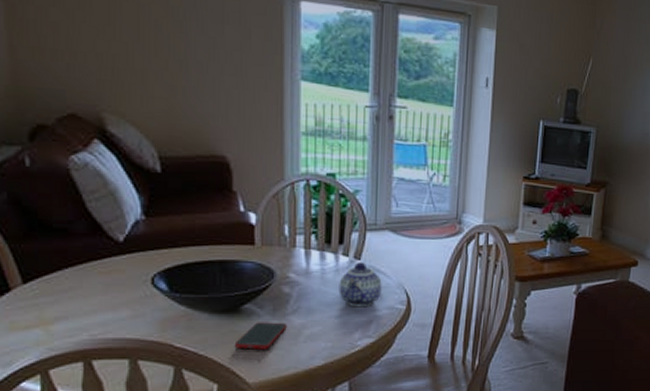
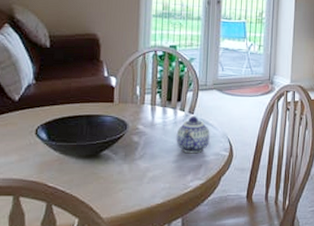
cell phone: present [234,322,287,350] -> none [93,166,135,189]

